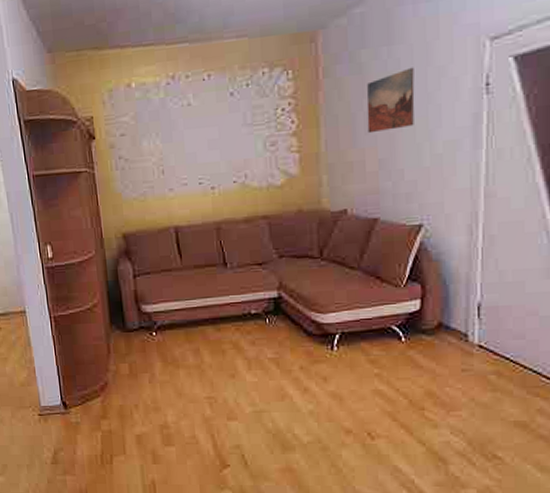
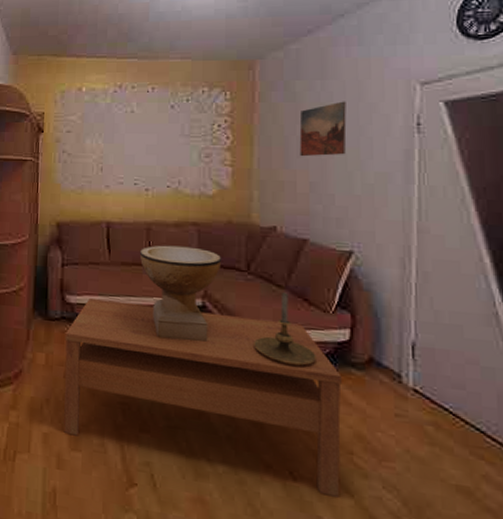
coffee table: none [145,301,413,448] -> present [63,299,342,497]
decorative bowl: none [211,241,295,333] -> present [139,245,222,342]
candle holder: none [330,273,389,340] -> present [254,292,316,366]

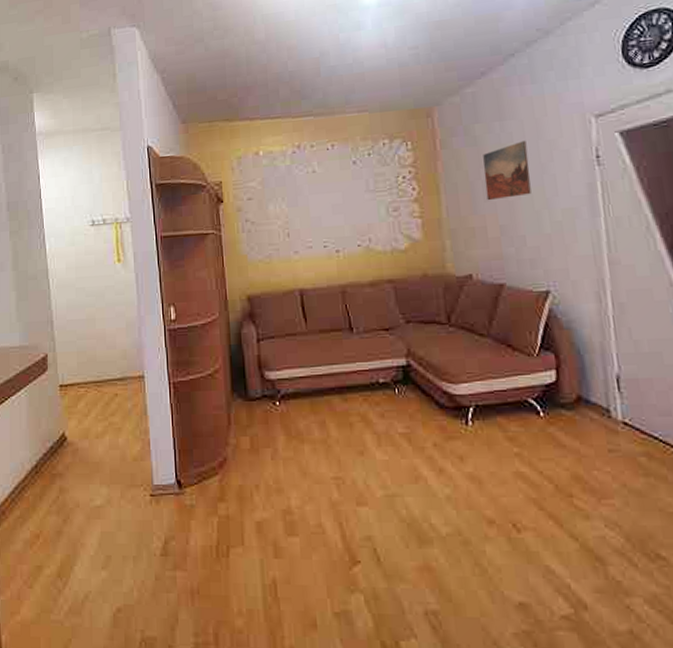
coffee table: present [63,299,342,497] -> none [268,370,564,543]
decorative bowl: present [139,245,222,342] -> none [336,305,422,404]
candle holder: present [254,292,316,366] -> none [462,341,526,414]

